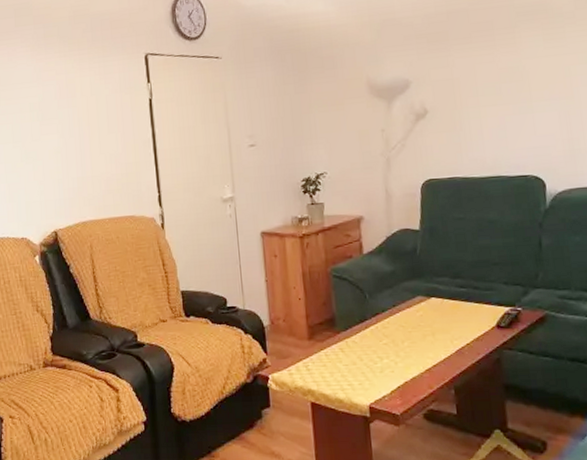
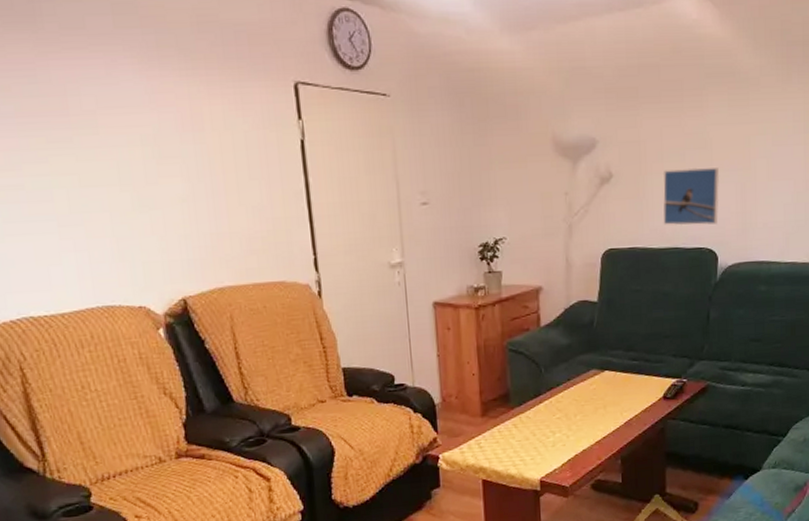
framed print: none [480,98,542,155] -> present [663,167,719,226]

